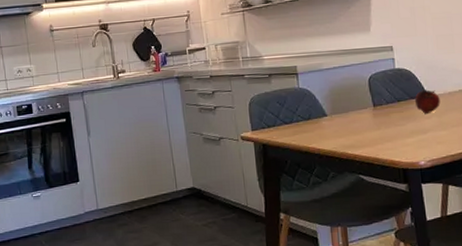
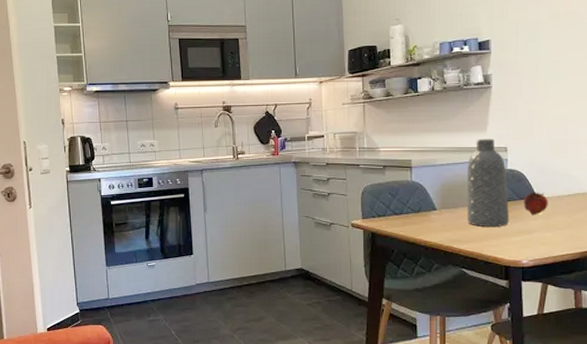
vase: none [354,38,403,130] -> present [466,138,510,227]

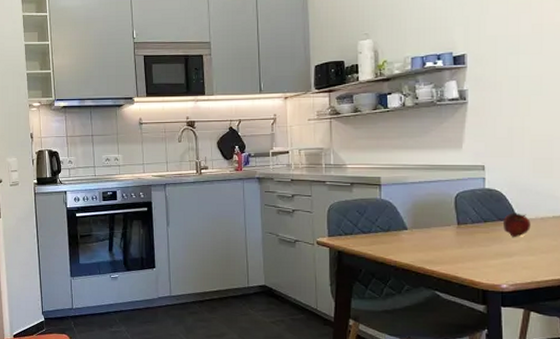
vase: present [466,138,510,227] -> none [440,156,488,249]

